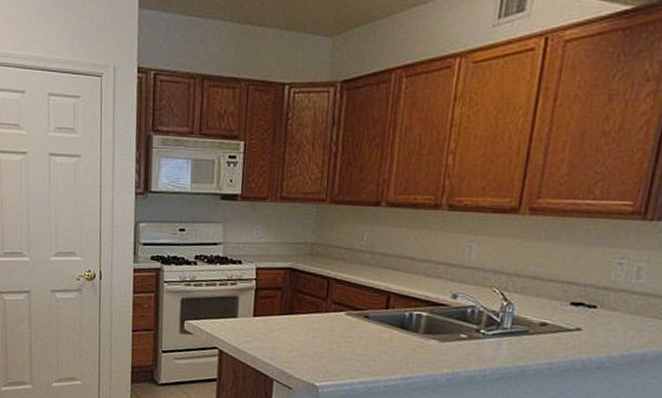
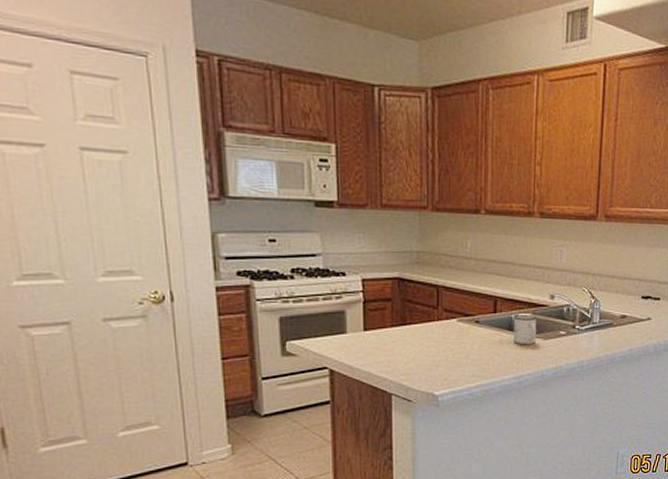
mug: none [405,313,435,346] -> present [514,315,537,345]

